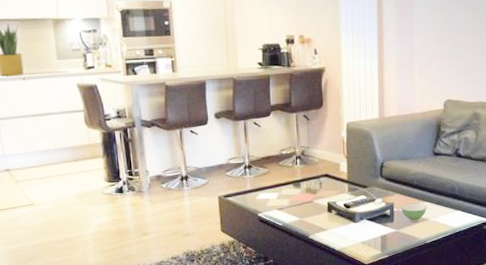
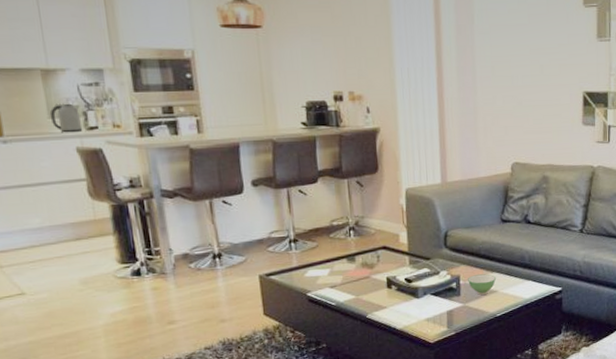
kettle: none [59,47,83,72] -> present [50,103,83,133]

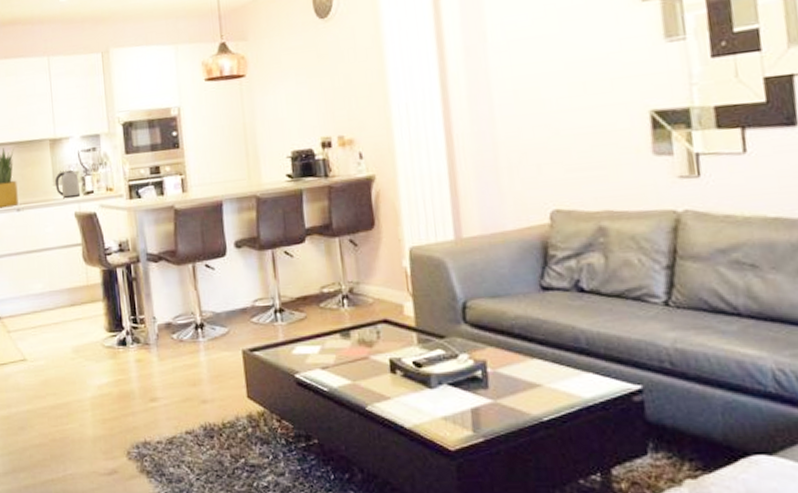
bowl: present [468,274,497,295] -> none [498,360,540,389]

